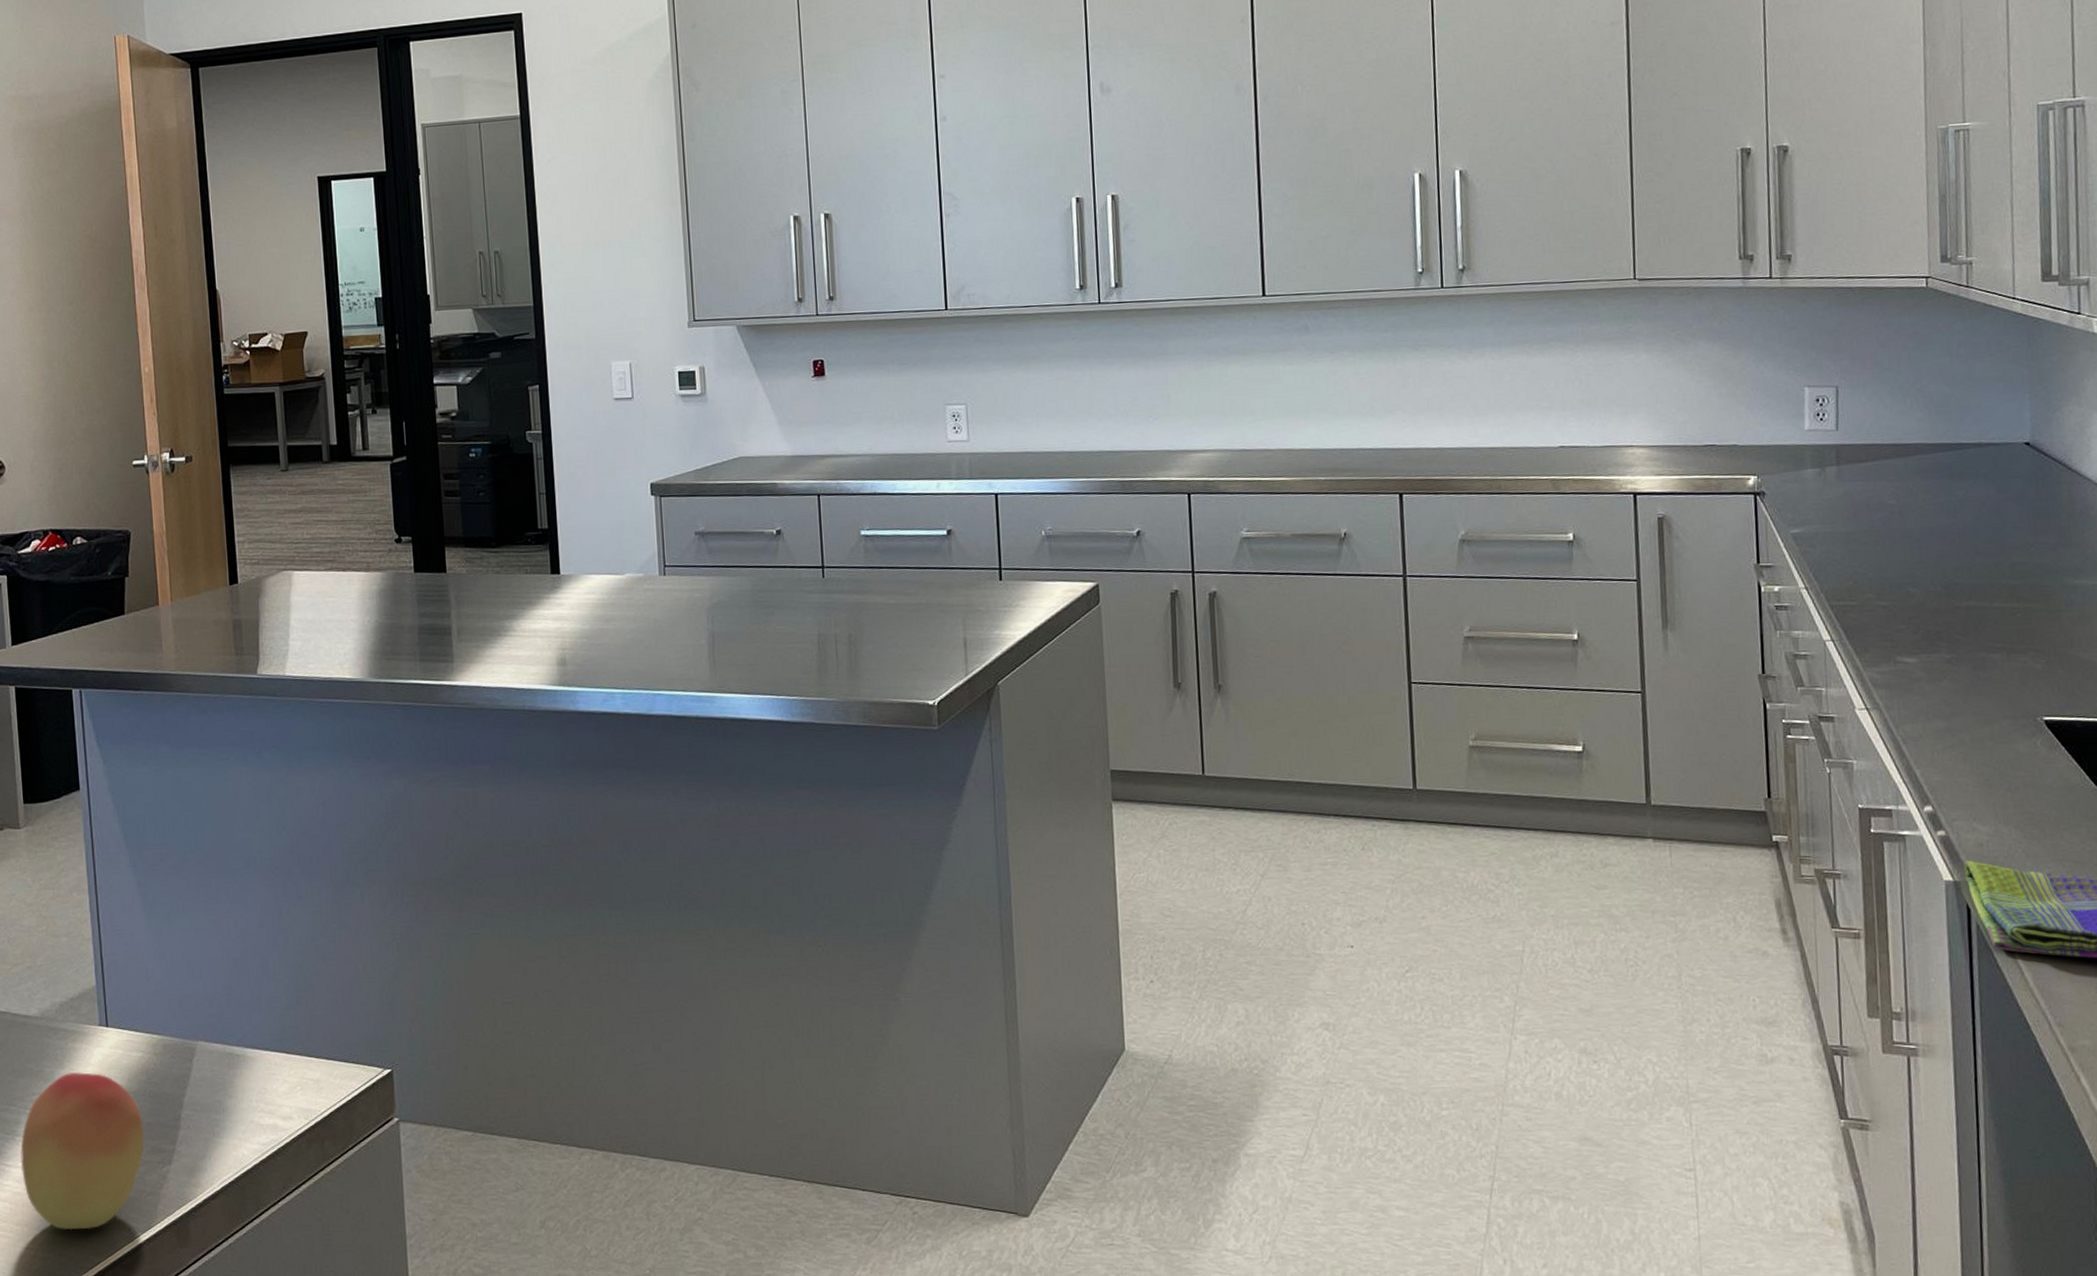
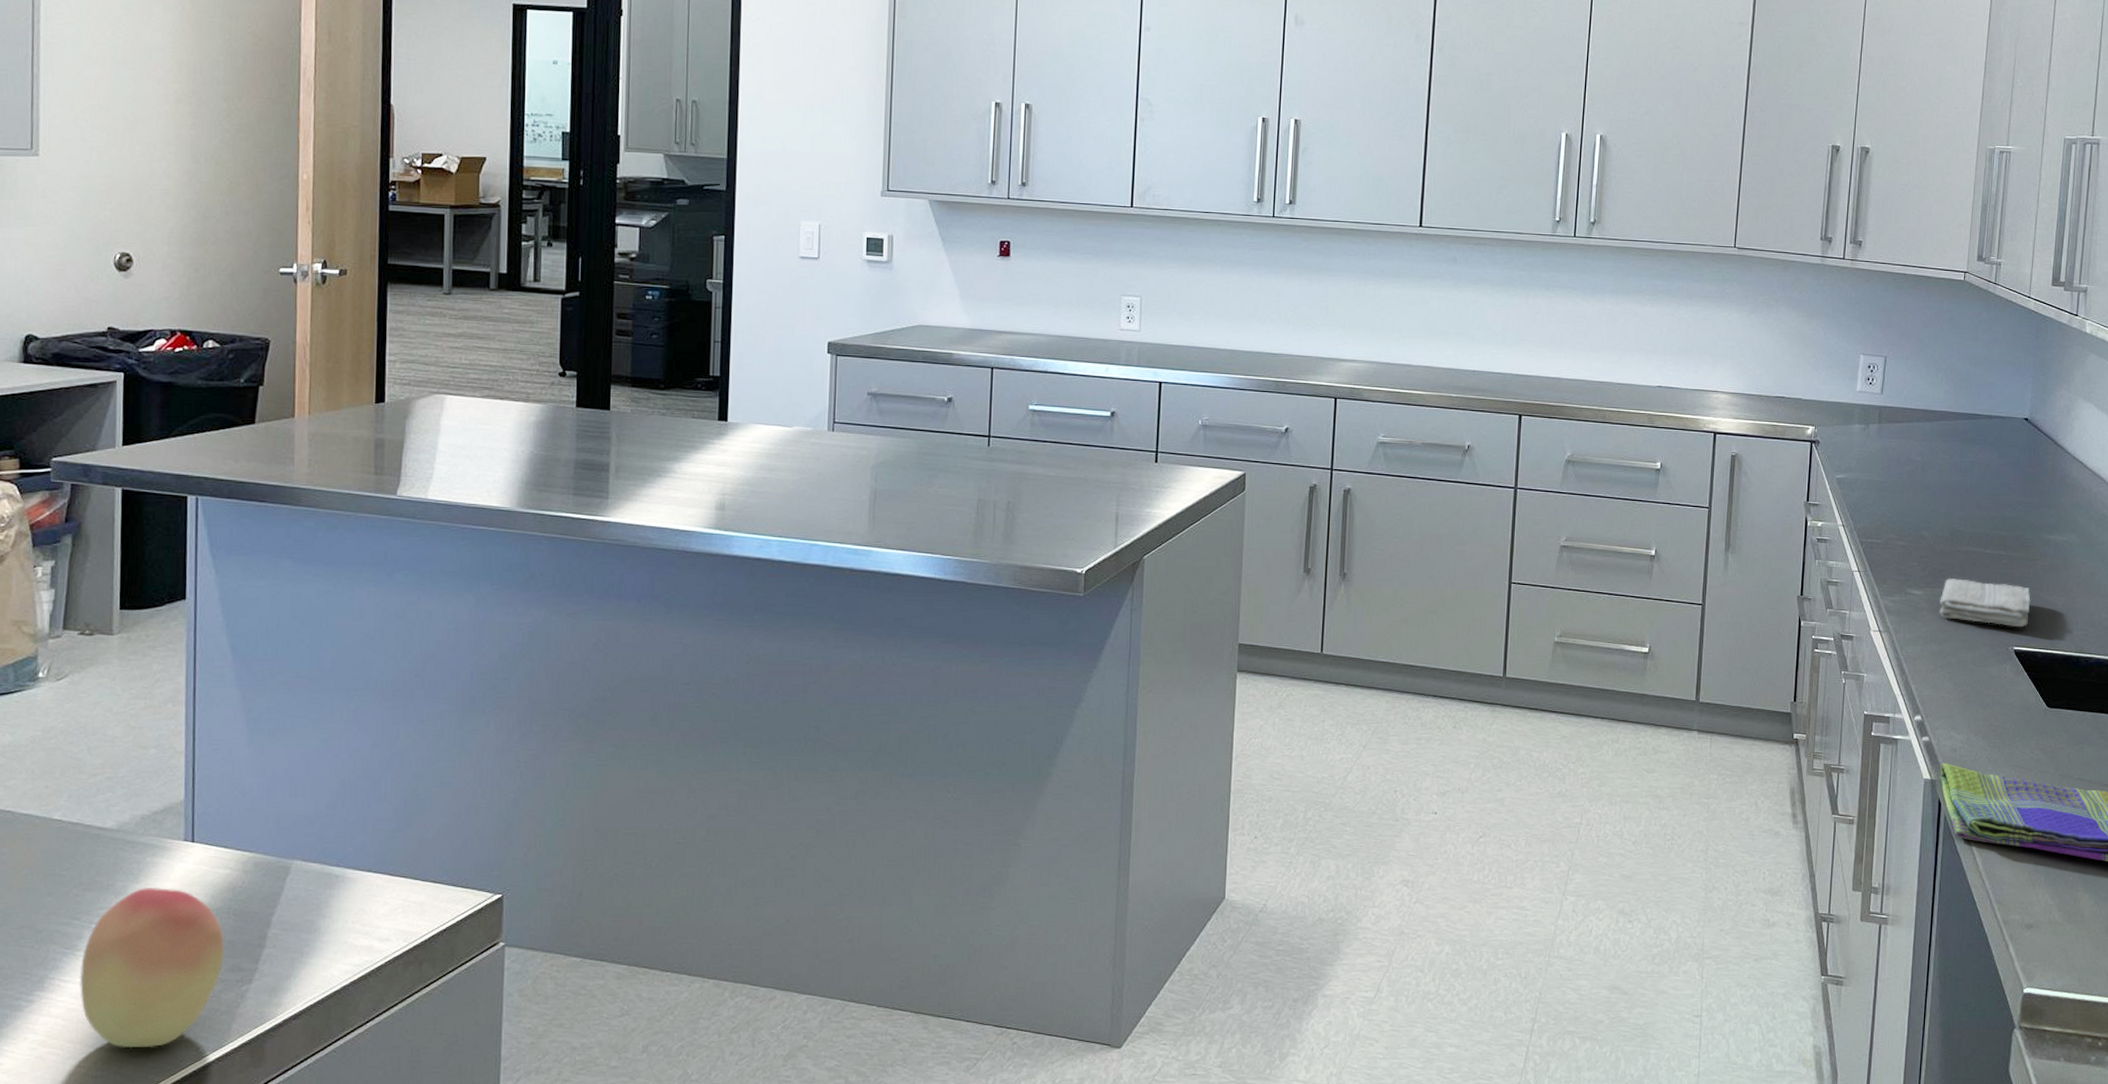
washcloth: none [1940,640,2060,693] -> present [1939,578,2031,628]

